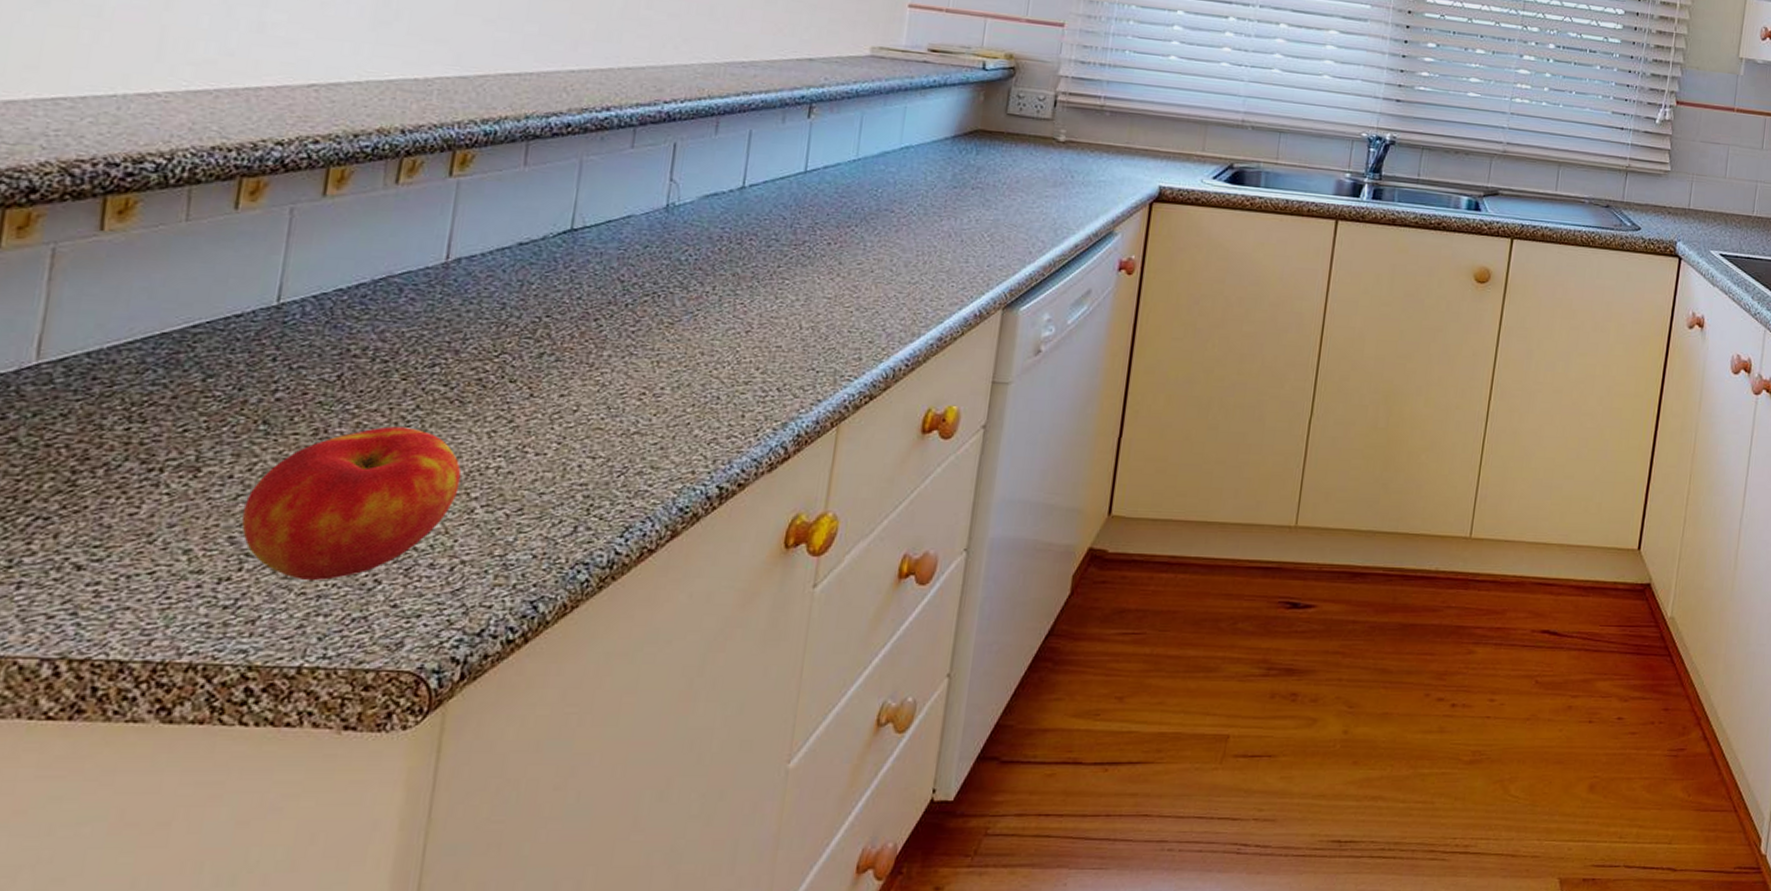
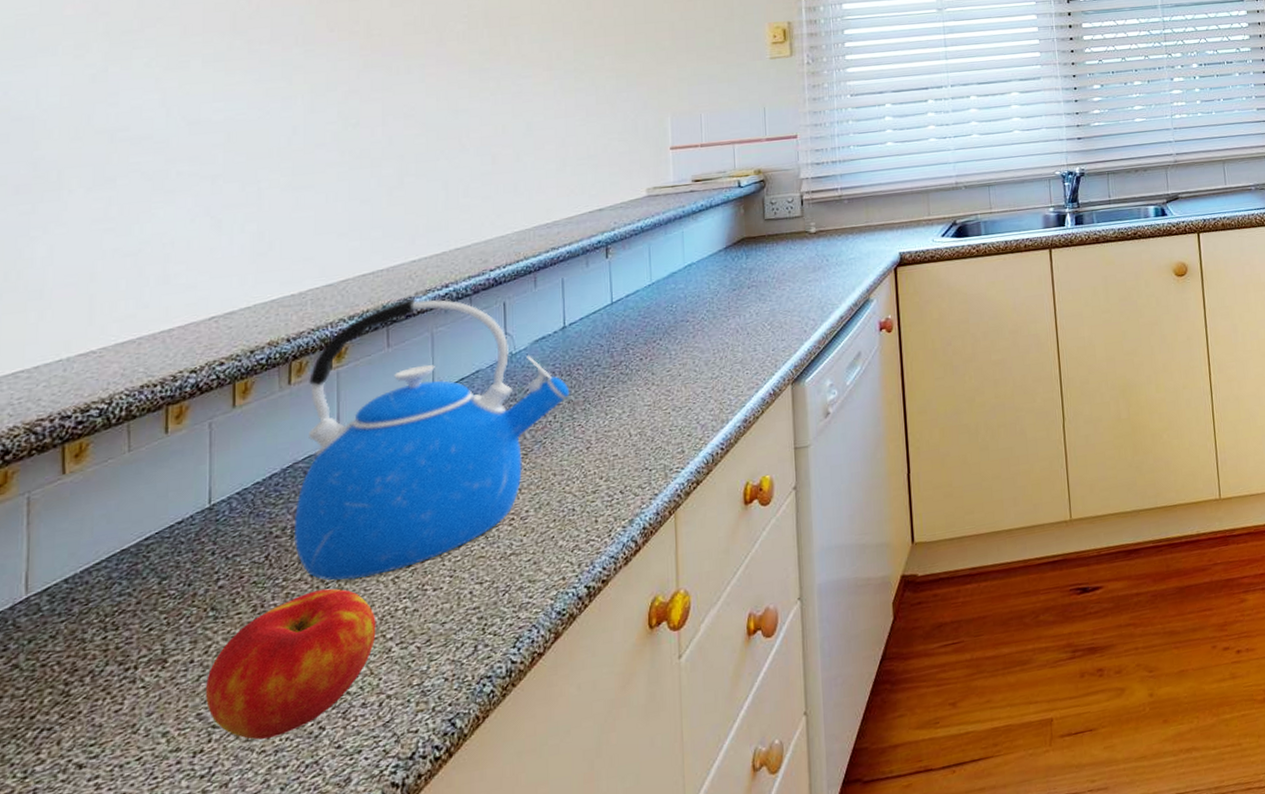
kettle: none [374,114,737,425] -> present [293,298,570,581]

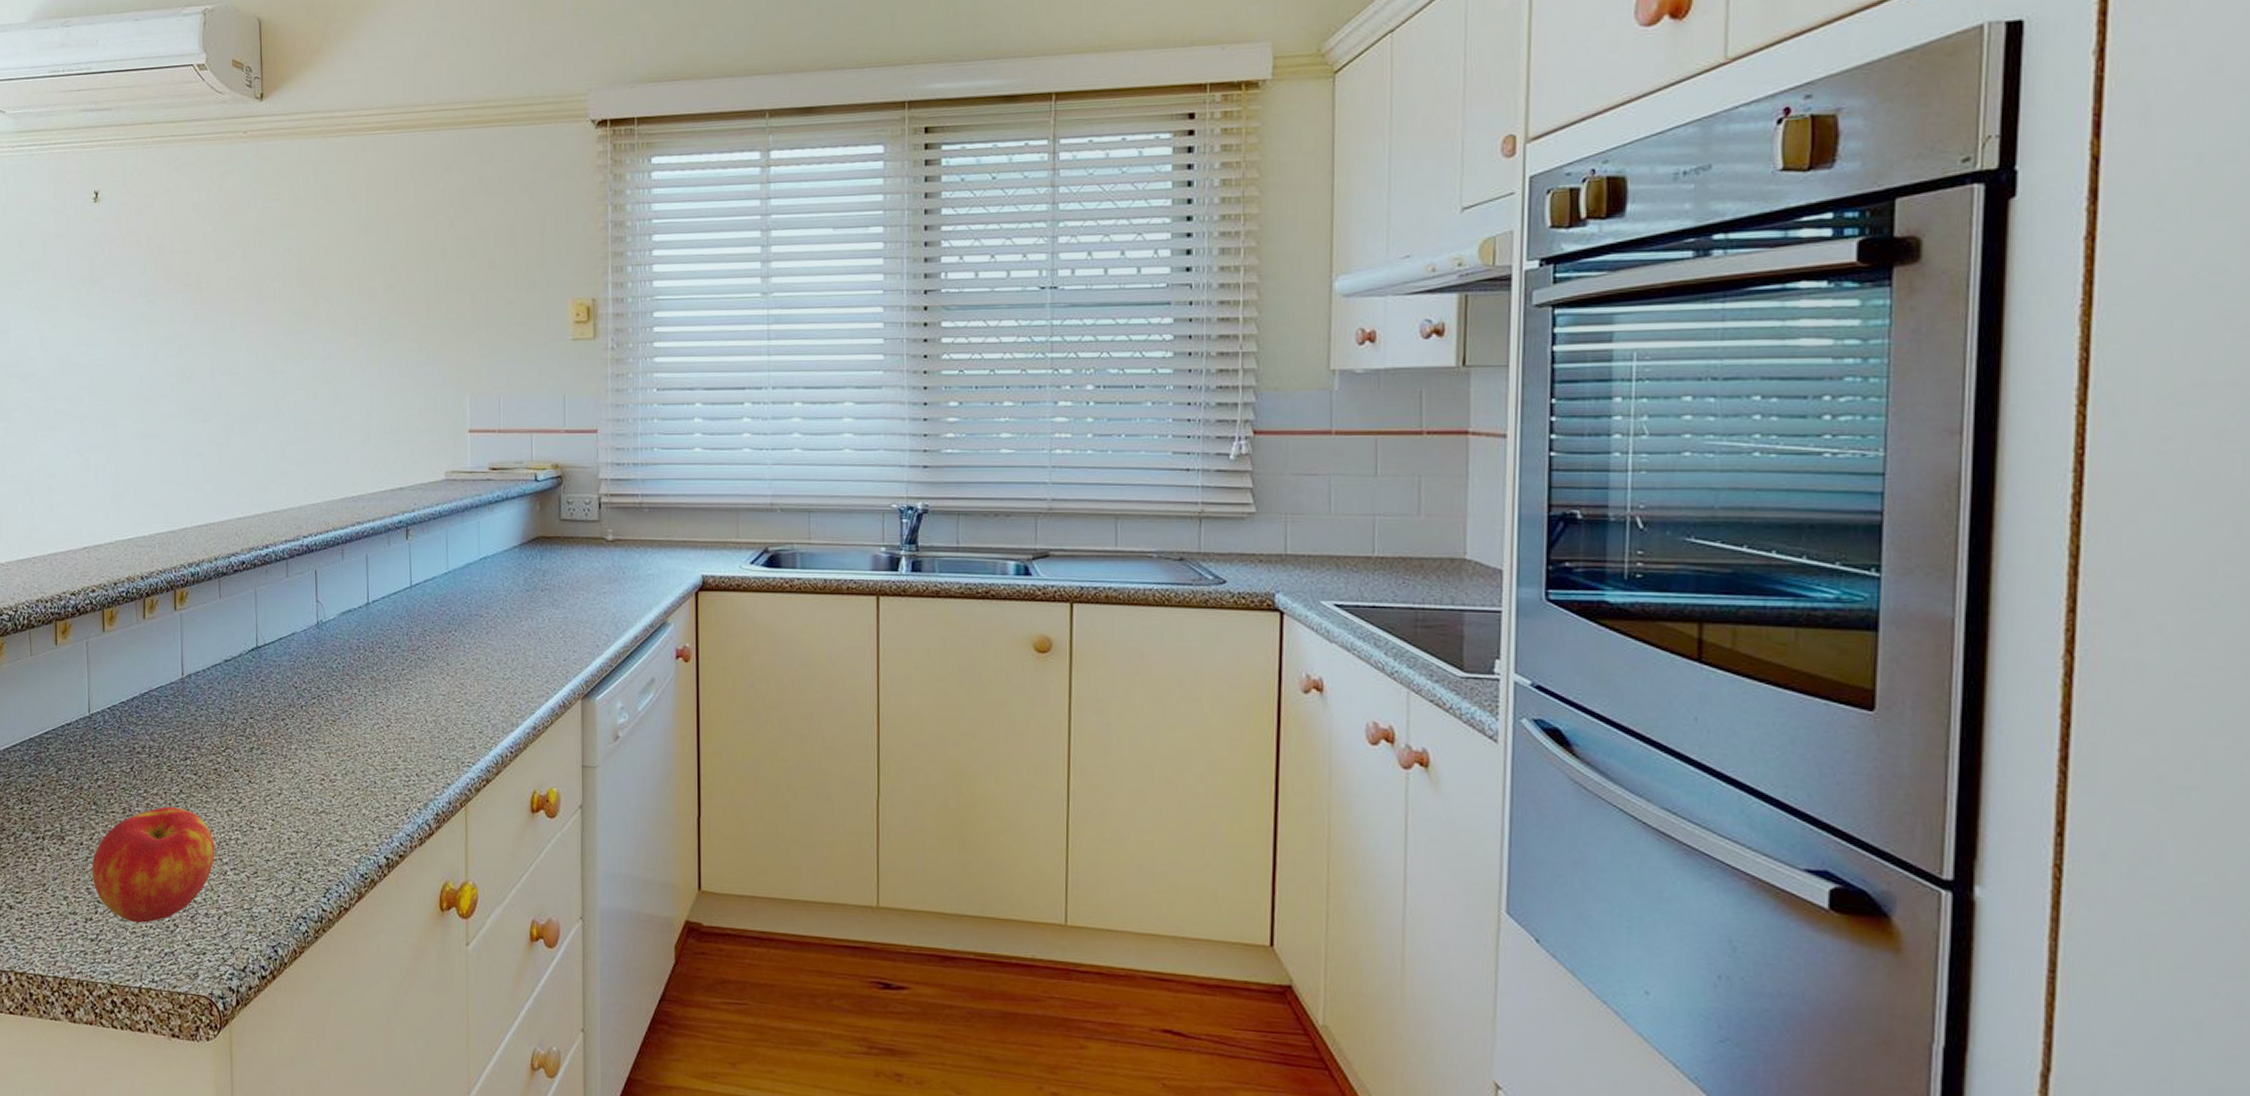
kettle: present [293,298,570,581] -> none [151,554,373,805]

